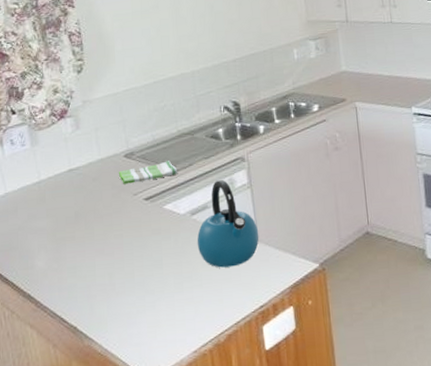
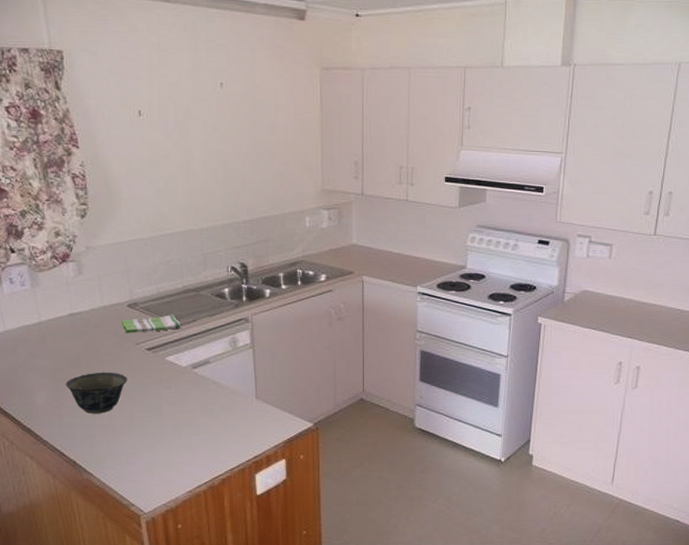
bowl: none [65,226,127,273] -> present [65,372,128,414]
kettle: present [197,180,259,268] -> none [197,338,258,419]

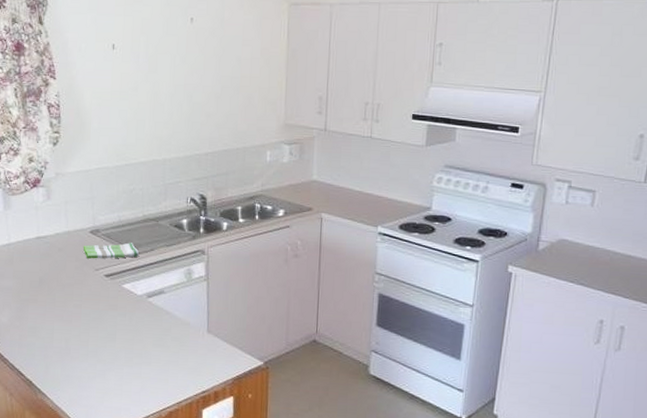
bowl: present [65,372,128,414] -> none [28,295,85,336]

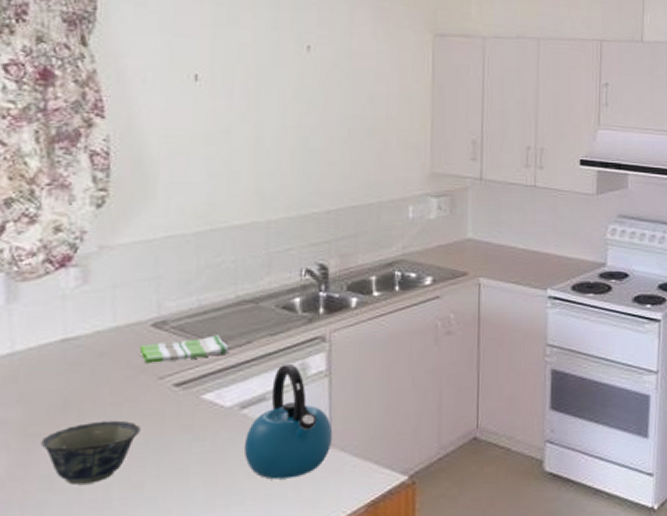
bowl: none [28,295,85,336] -> present [40,420,141,485]
kettle: none [150,269,210,352] -> present [243,364,333,480]

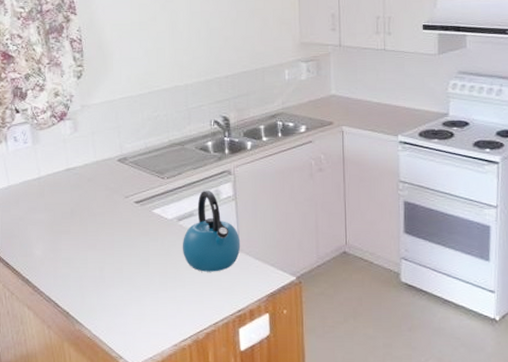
bowl: present [40,420,141,485] -> none [61,224,117,265]
dish towel: present [139,335,230,363] -> none [112,168,168,187]

